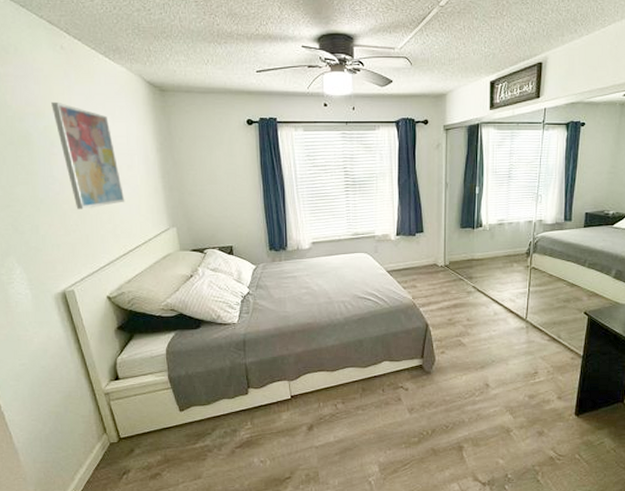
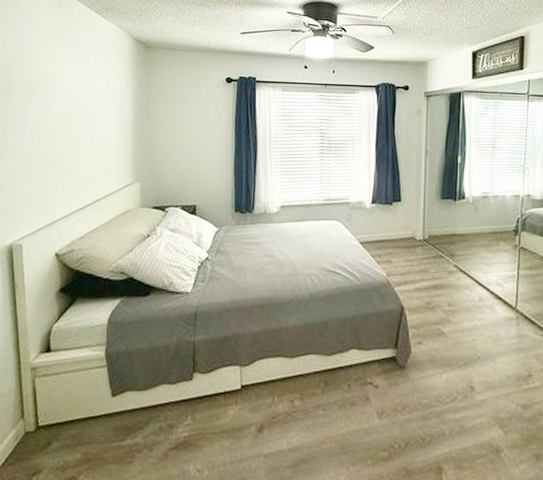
wall art: present [51,101,125,210] -> none [38,52,93,159]

